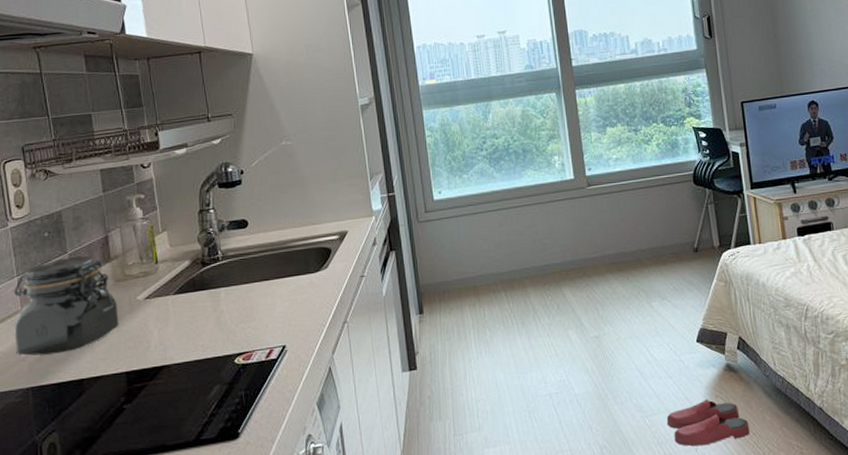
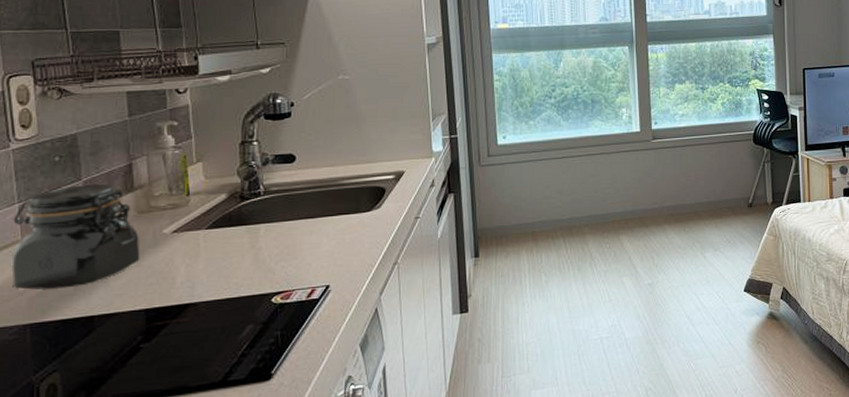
slippers: present [666,399,750,446] -> none [710,345,786,388]

